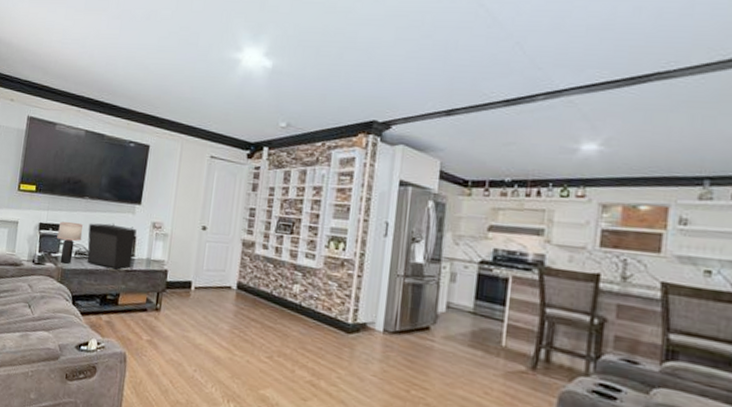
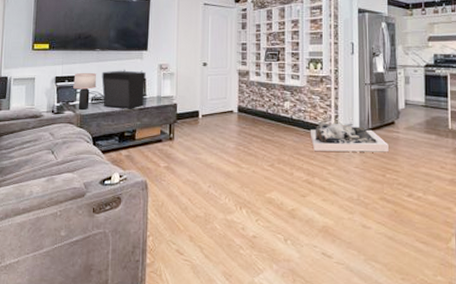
dog bed: none [320,314,419,364] -> present [310,122,389,153]

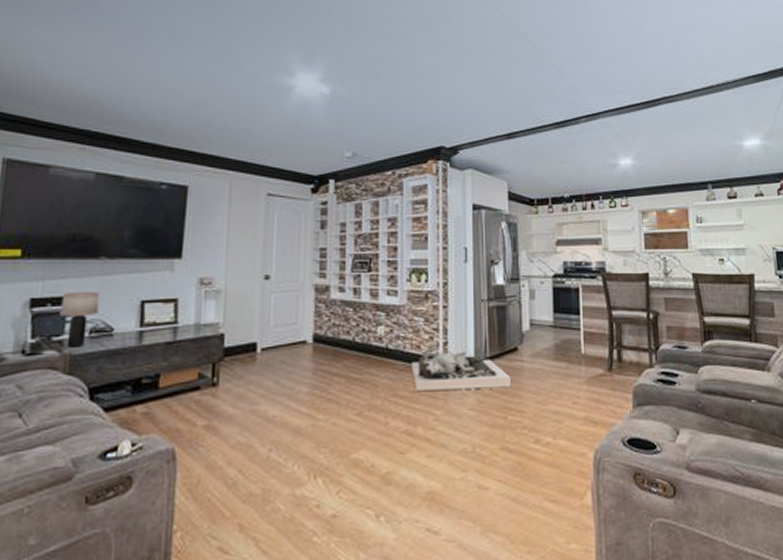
speaker: present [101,69,146,109] -> none [107,285,178,344]

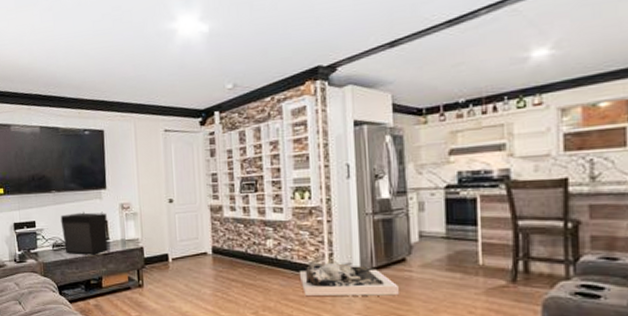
table lamp: present [60,291,100,347] -> none [32,216,57,257]
speaker: none [107,285,178,344] -> present [60,211,109,255]

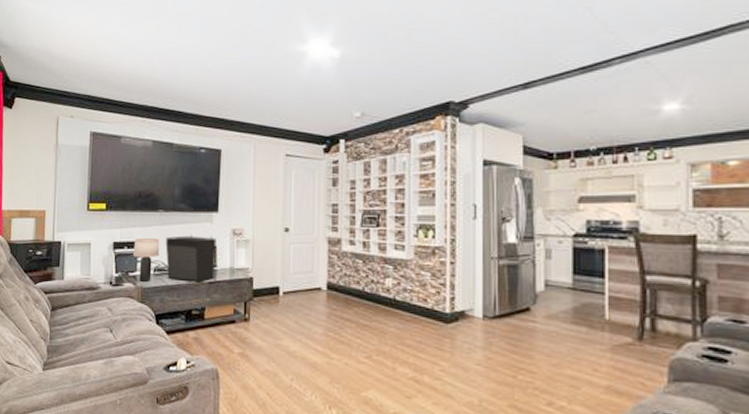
table lamp: none [32,216,57,257] -> present [133,237,160,282]
dog bed: present [299,262,399,296] -> none [417,305,521,347]

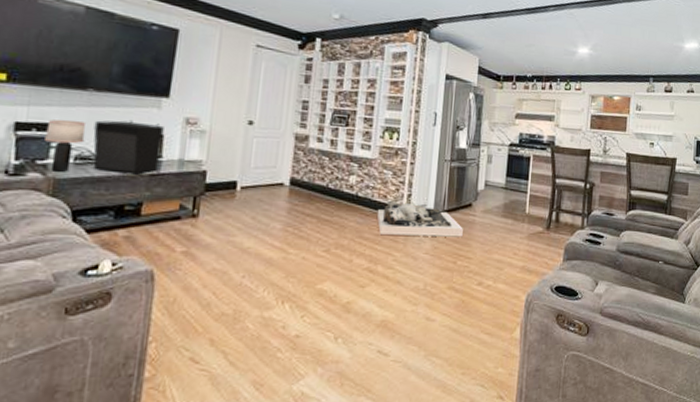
dog bed: none [417,305,521,347] -> present [376,201,463,237]

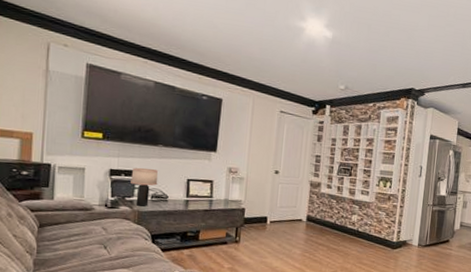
speaker: present [93,119,164,175] -> none [164,168,214,210]
dog bed: present [376,201,463,237] -> none [373,236,442,266]

